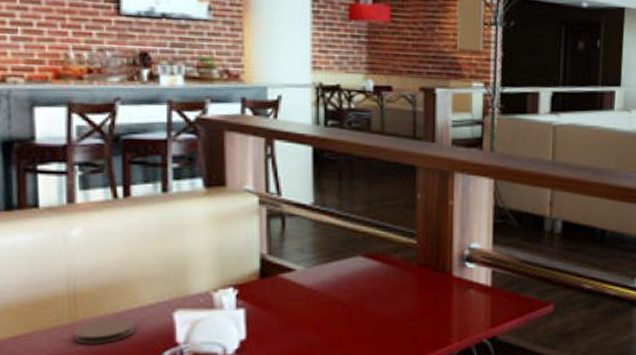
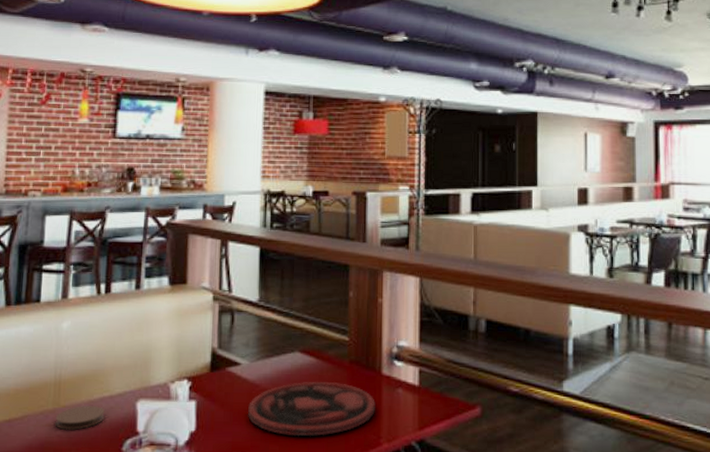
plate: none [306,285,446,340] -> present [248,381,375,437]

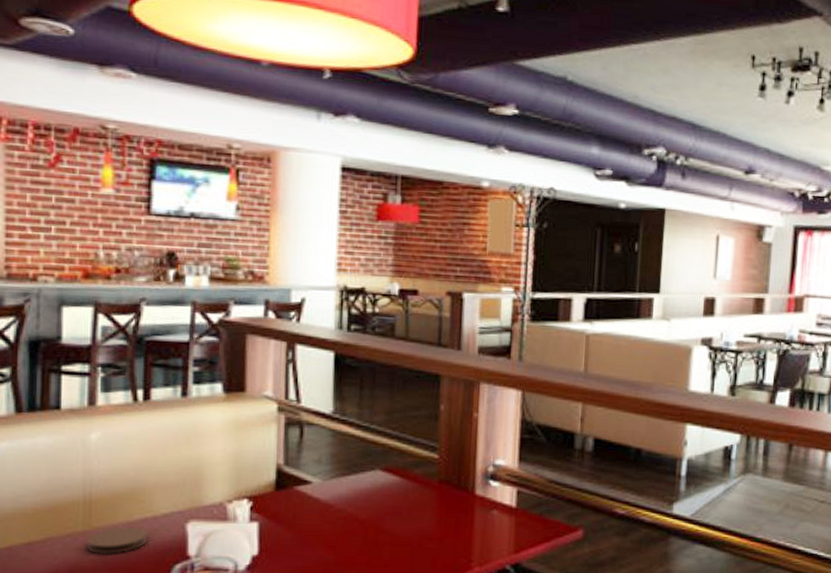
plate: present [248,381,375,437] -> none [320,502,467,561]

